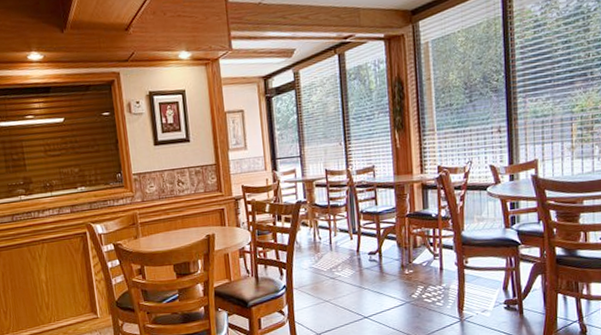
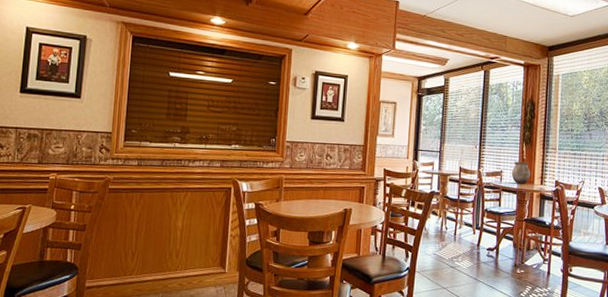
vase: none [385,150,408,177] -> present [511,161,531,184]

